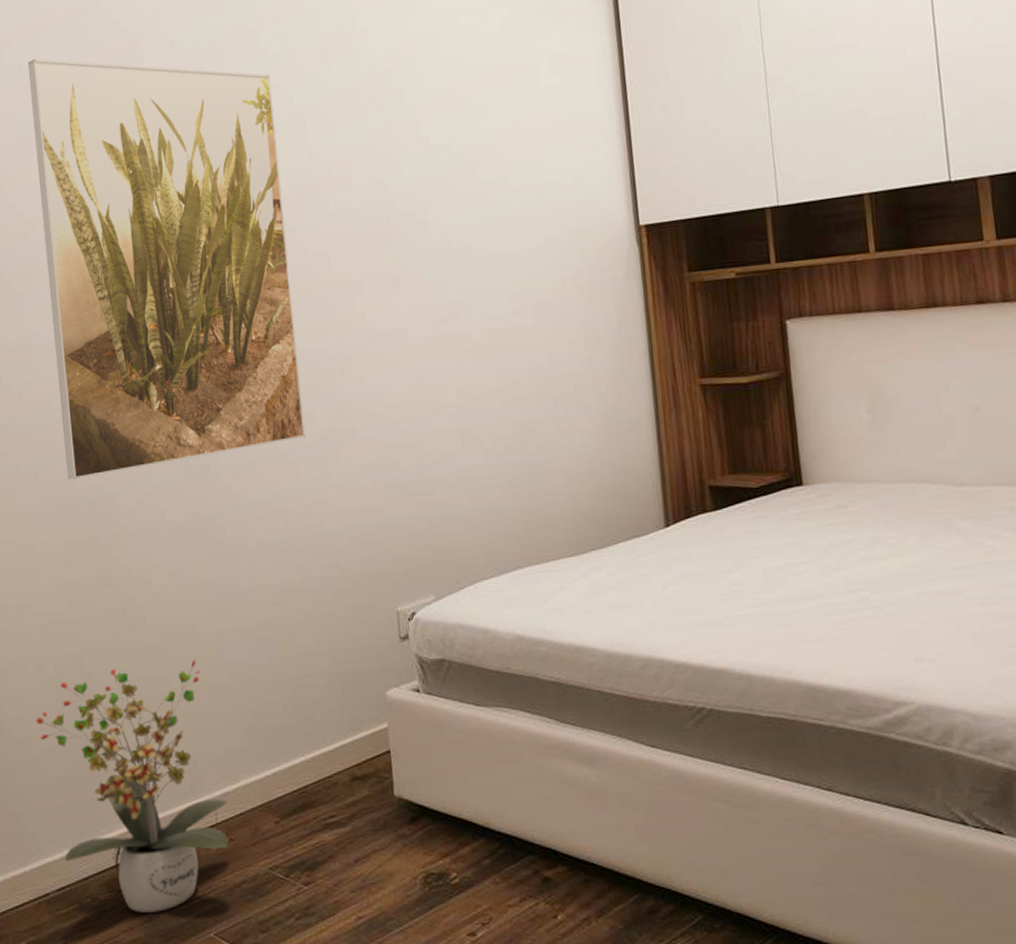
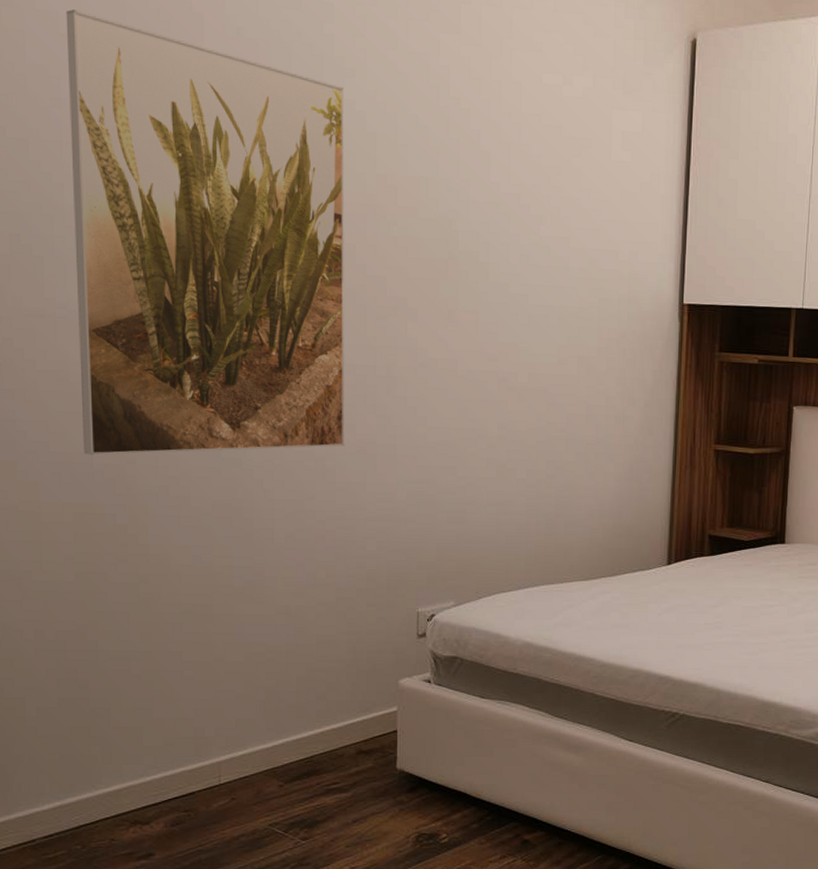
potted plant: present [36,659,229,913] -> none [31,637,232,859]

